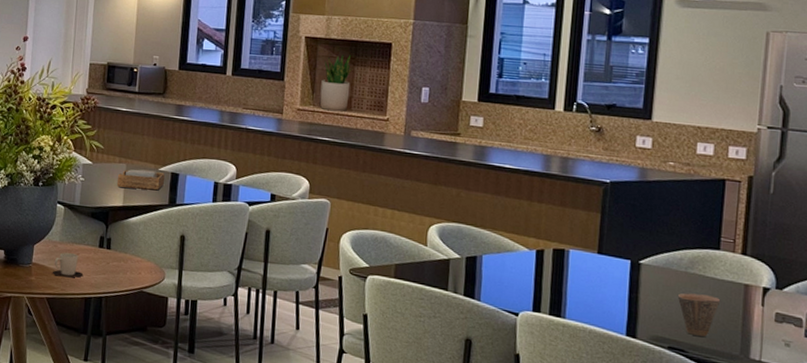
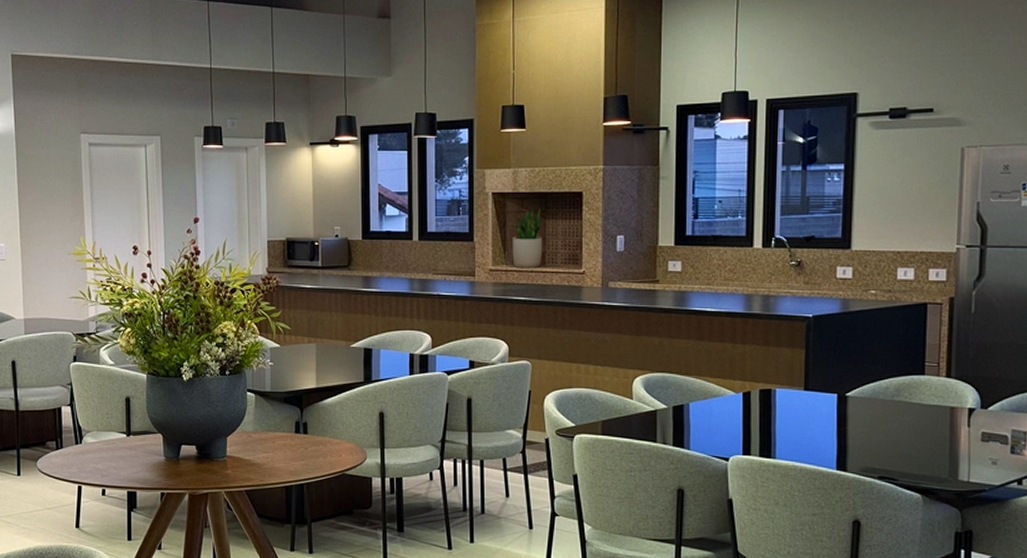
cup: present [52,252,84,278] -> none [248,442,282,467]
napkin holder: present [117,169,166,191] -> none [309,348,358,369]
cup: present [677,293,721,337] -> none [885,421,928,463]

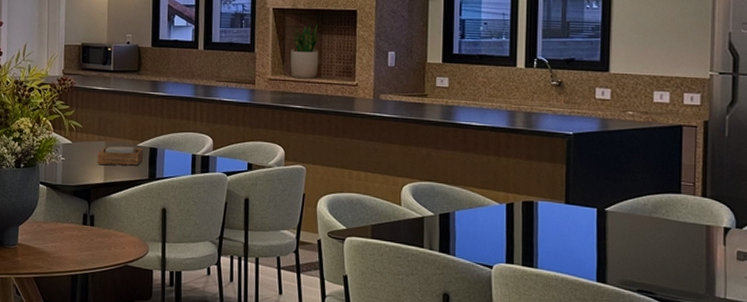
napkin holder: none [309,348,358,369] -> present [98,146,144,166]

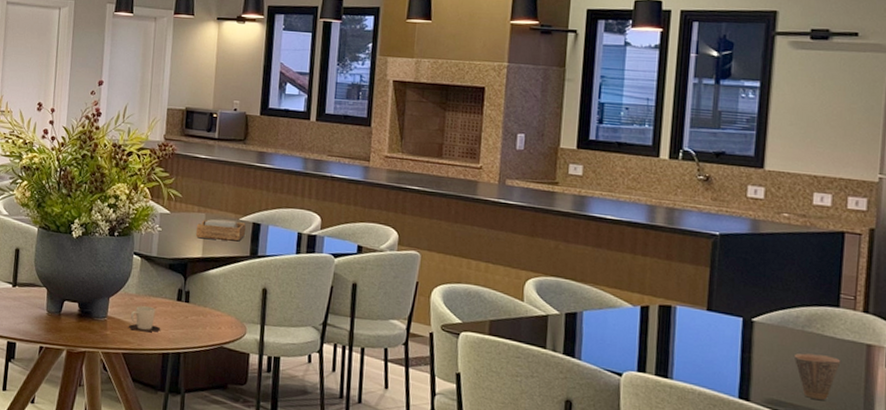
cup: none [37,232,69,256] -> present [128,306,161,332]
planter: present [290,24,320,80] -> none [409,99,443,159]
cup: none [643,237,685,278] -> present [793,353,841,400]

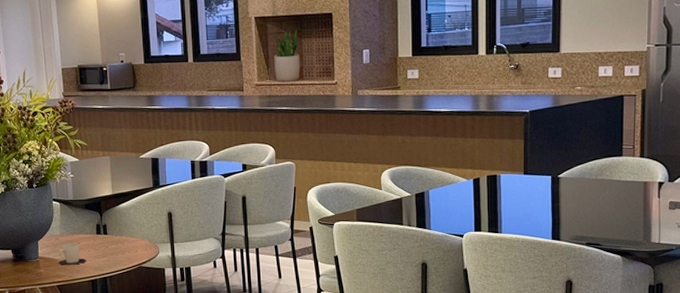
napkin holder: present [196,219,247,242] -> none [104,159,147,179]
planter: none [409,99,443,159] -> present [274,29,300,83]
cup: present [793,353,841,400] -> none [591,195,626,230]

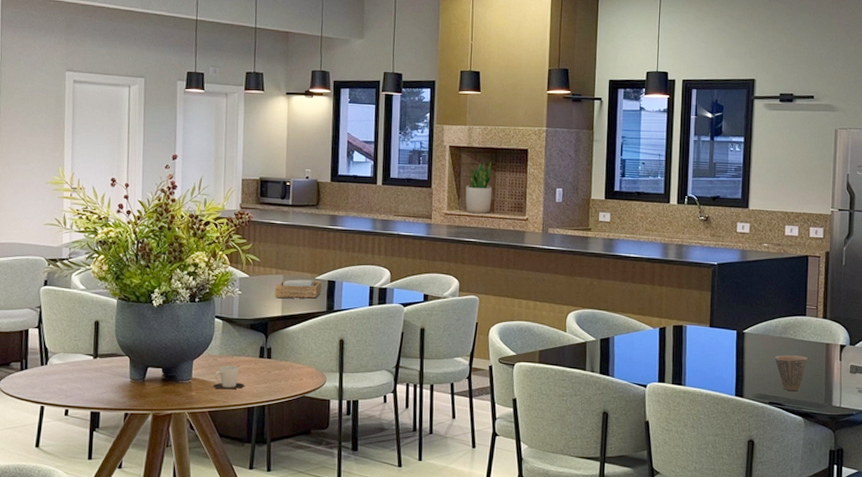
napkin holder: none [104,159,147,179] -> present [275,279,322,299]
cup: none [591,195,626,230] -> present [774,355,809,391]

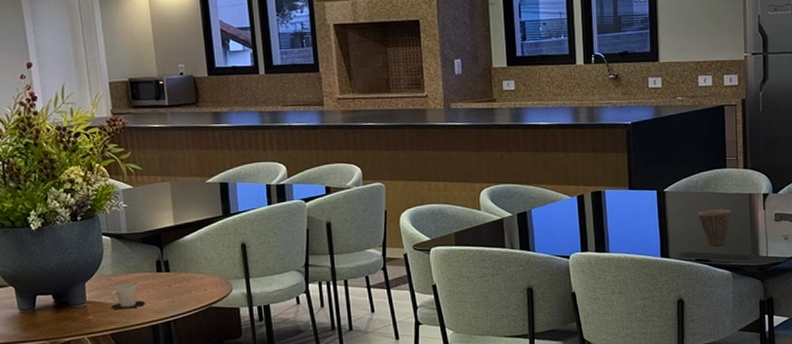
napkin holder: present [275,279,322,299] -> none [163,184,215,207]
planter: present [465,161,493,214] -> none [356,37,387,96]

